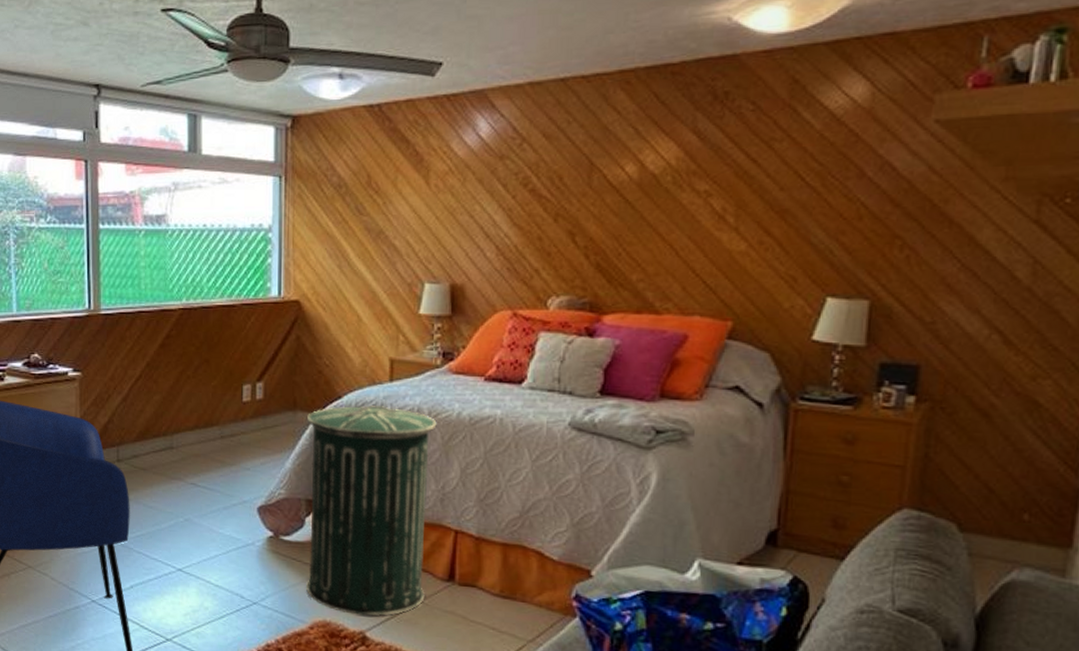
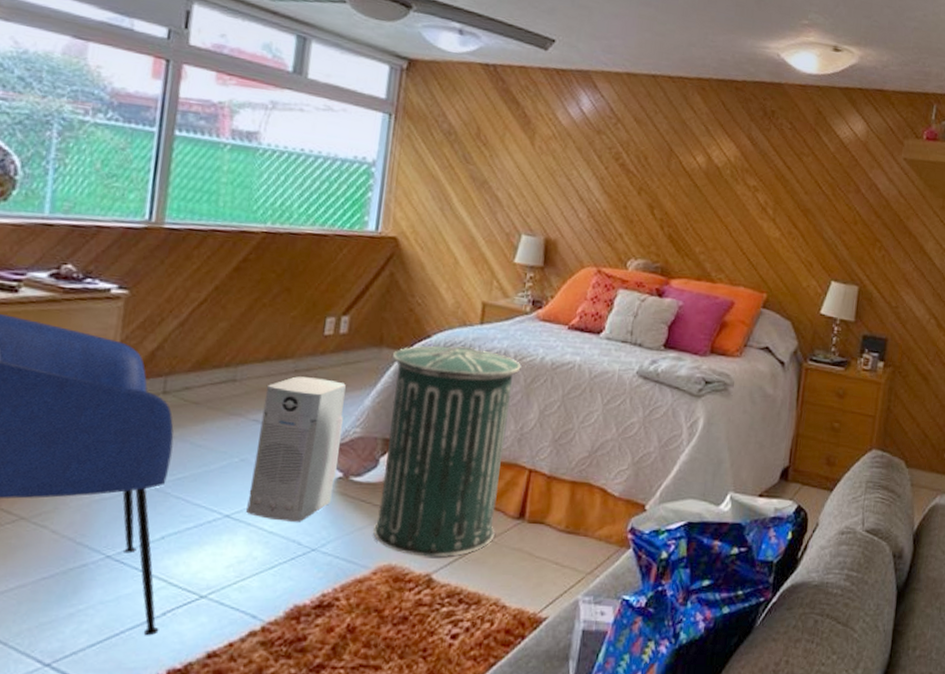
air purifier: none [195,442,268,577] -> present [246,376,346,522]

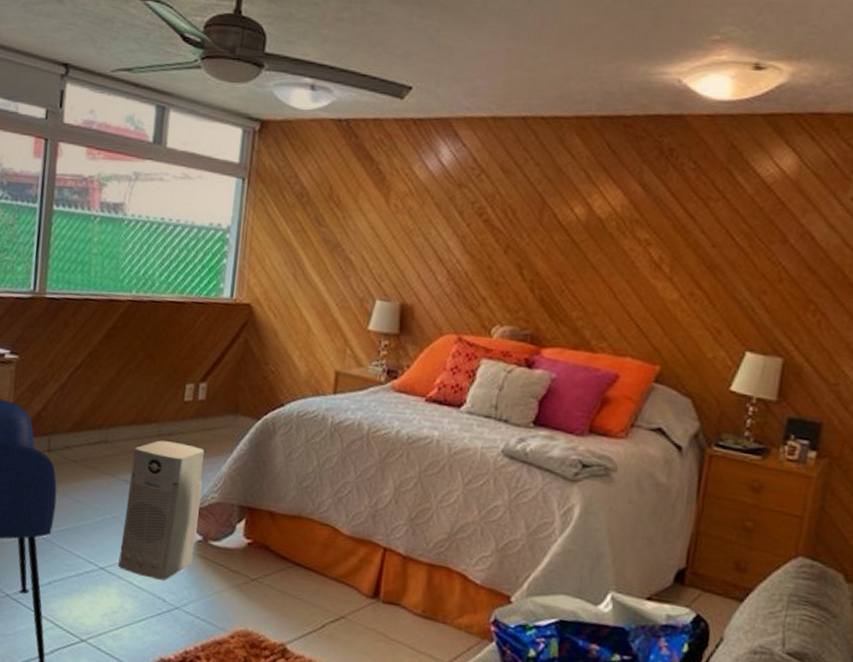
trash can: present [373,346,521,558] -> none [231,415,376,629]

